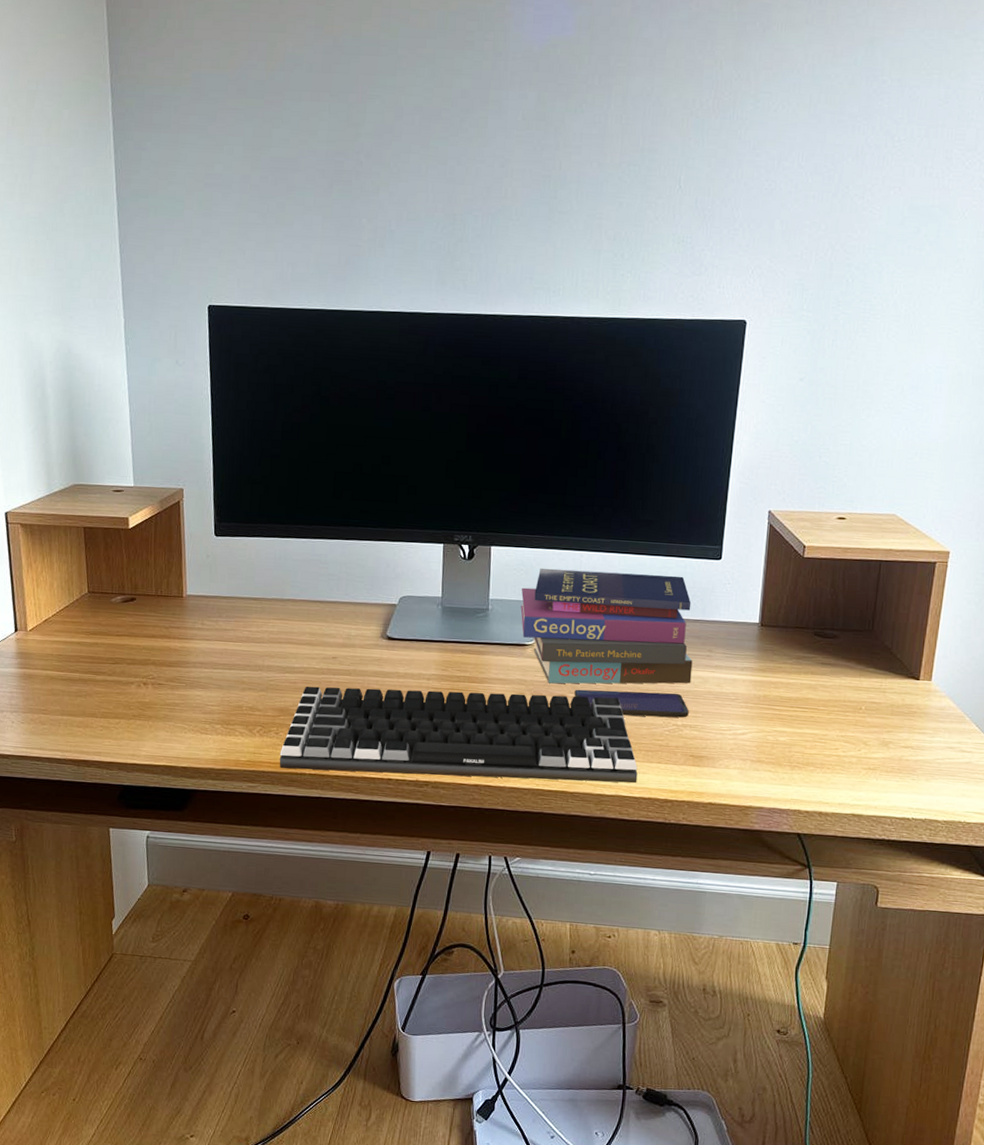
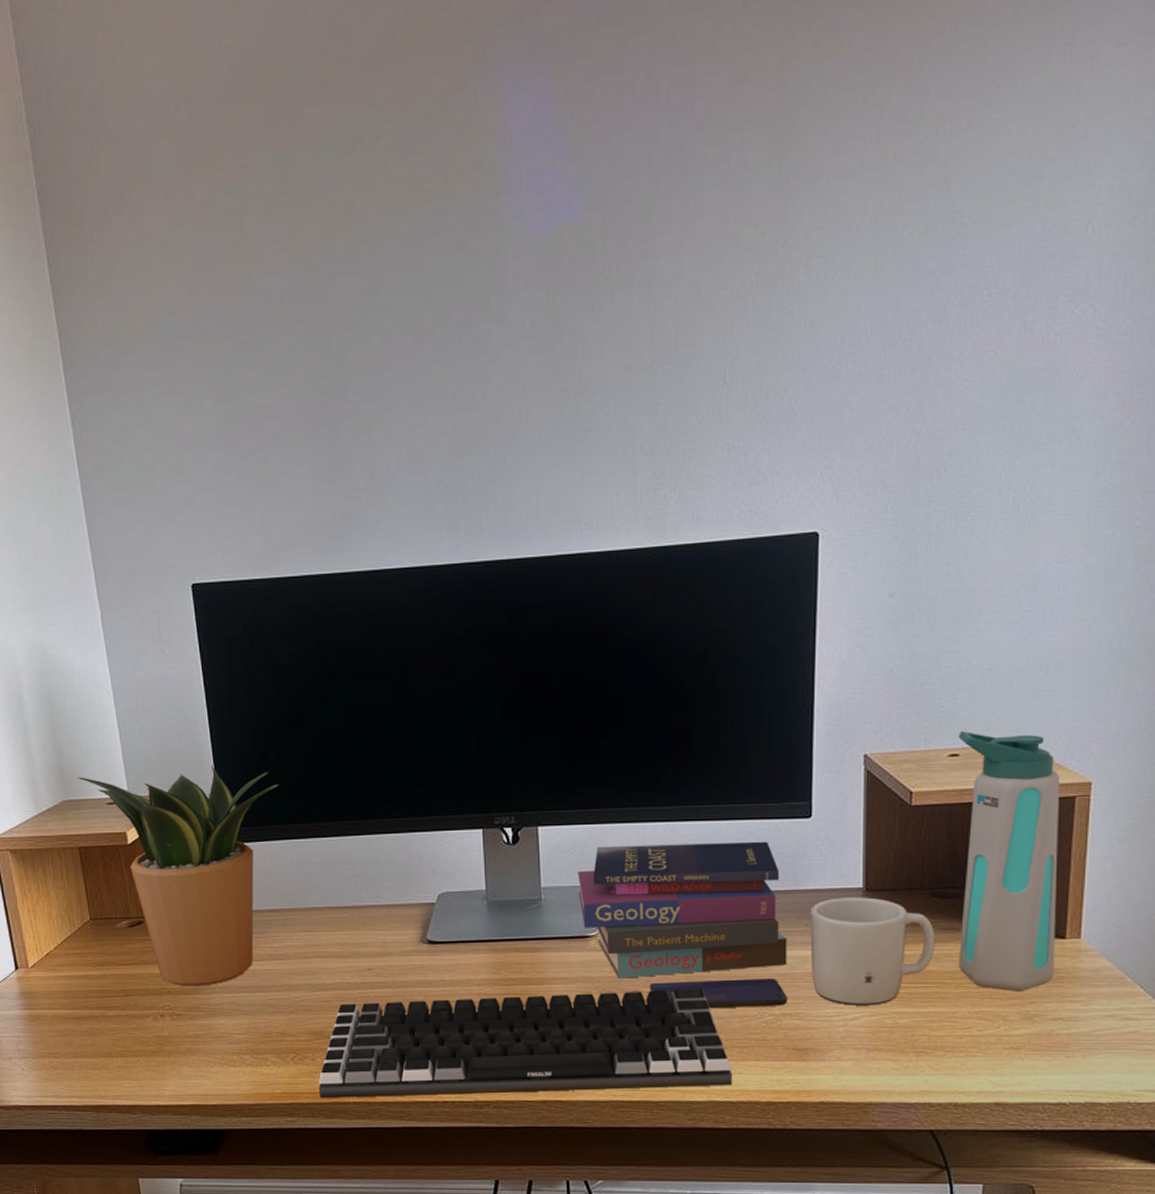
potted plant: none [89,465,269,661] -> present [78,765,279,986]
mug: none [710,629,815,724] -> present [810,897,936,1006]
water bottle: none [831,498,925,722] -> present [958,730,1059,993]

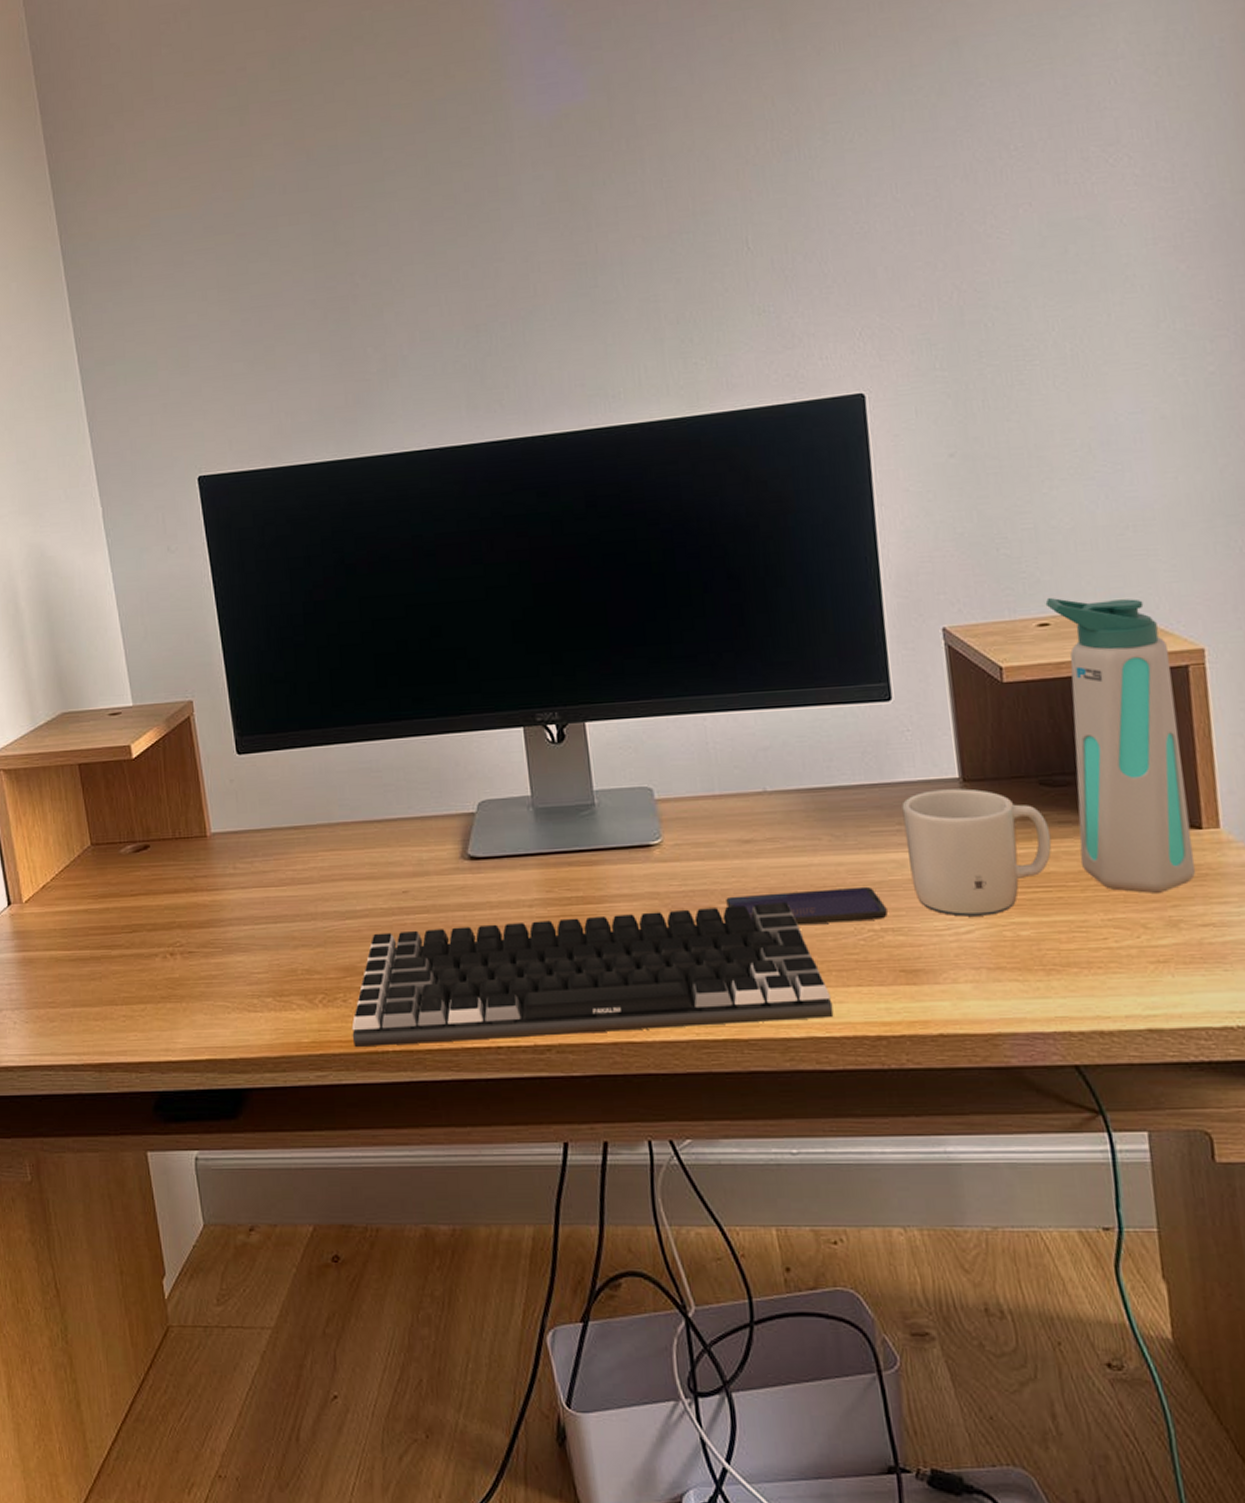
potted plant: present [78,765,279,986] -> none [78,667,296,919]
books: present [578,841,787,978] -> none [634,729,882,893]

